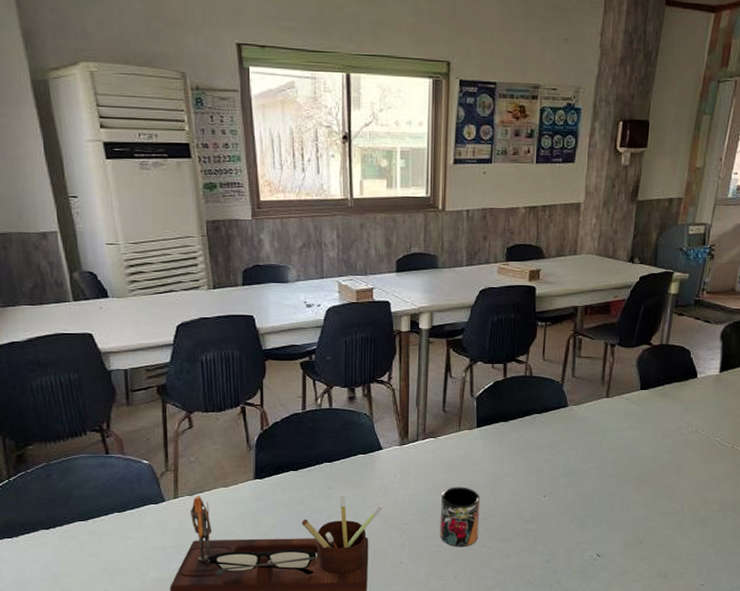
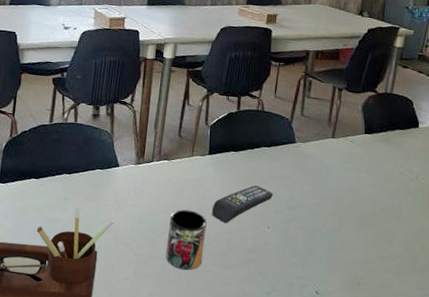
remote control: none [484,454,547,497] -> present [211,185,273,224]

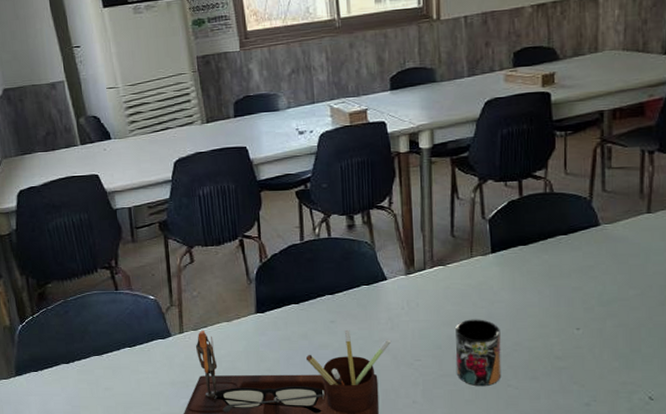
remote control: present [211,185,273,224] -> none [504,282,579,330]

